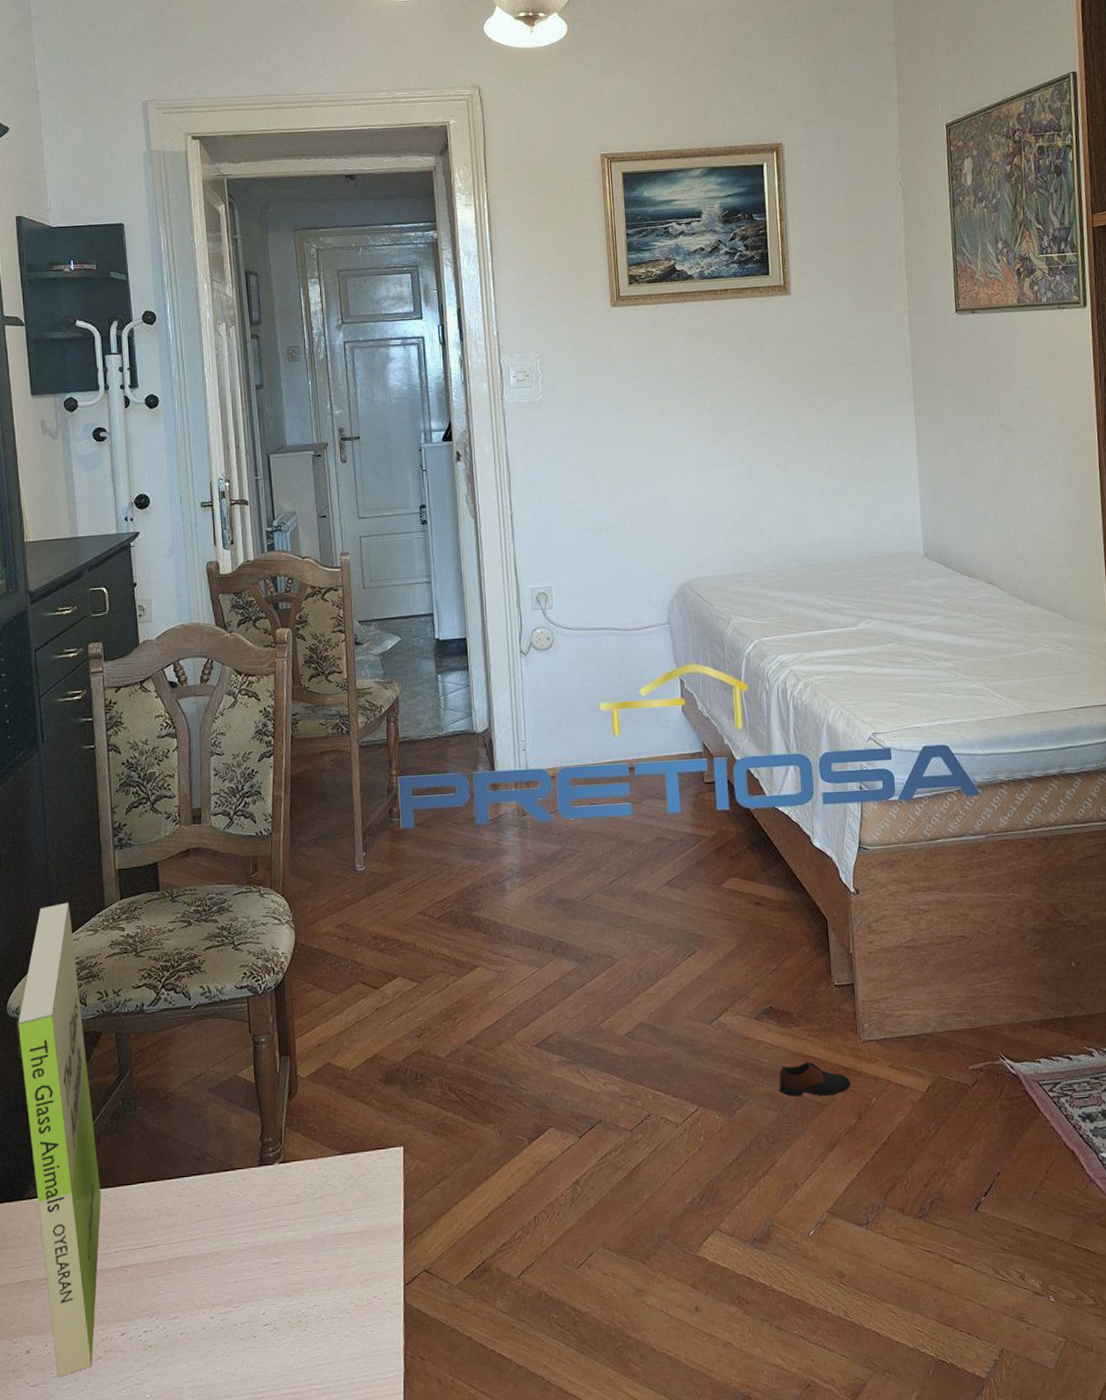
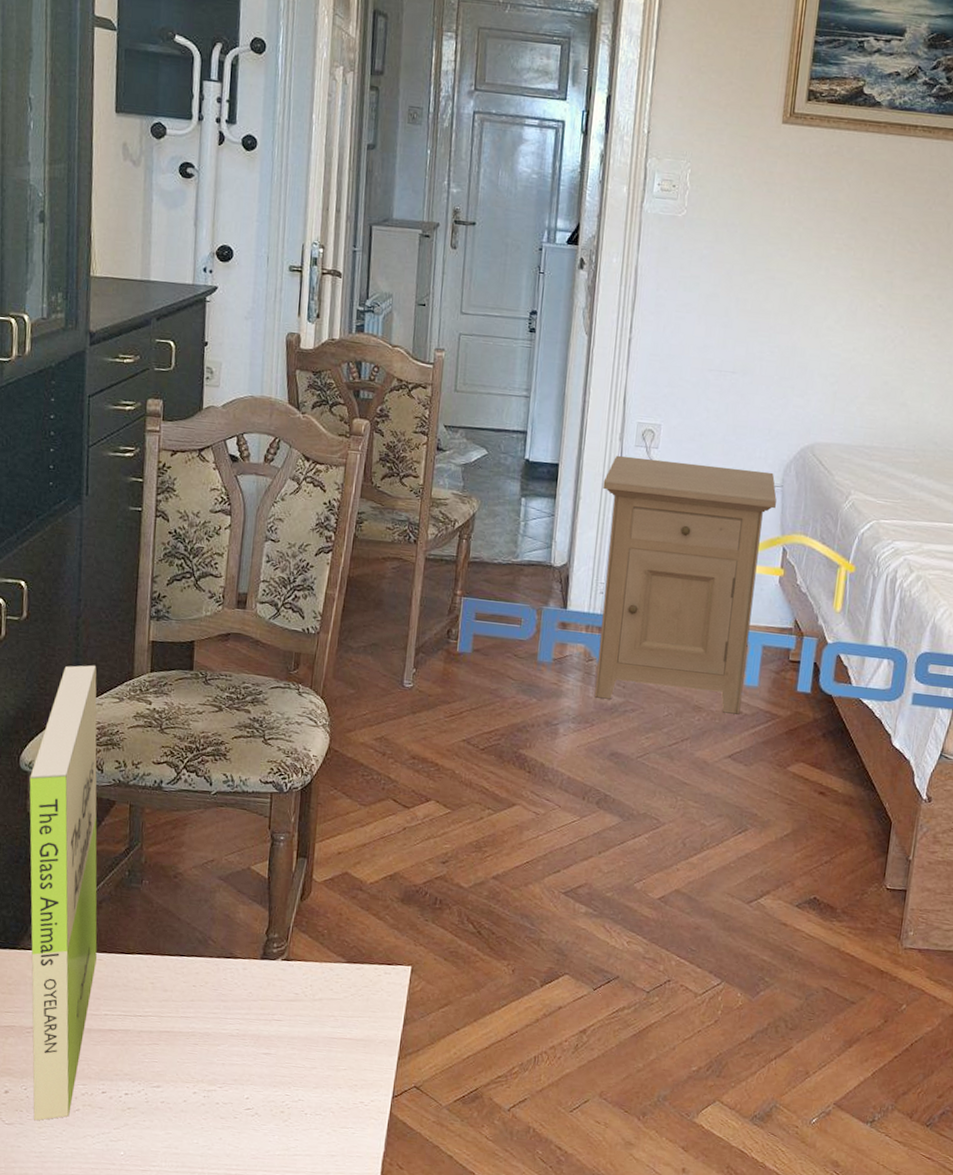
nightstand: none [509,612,669,850] -> present [594,455,777,715]
shoe: present [779,1062,852,1096] -> none [807,957,884,995]

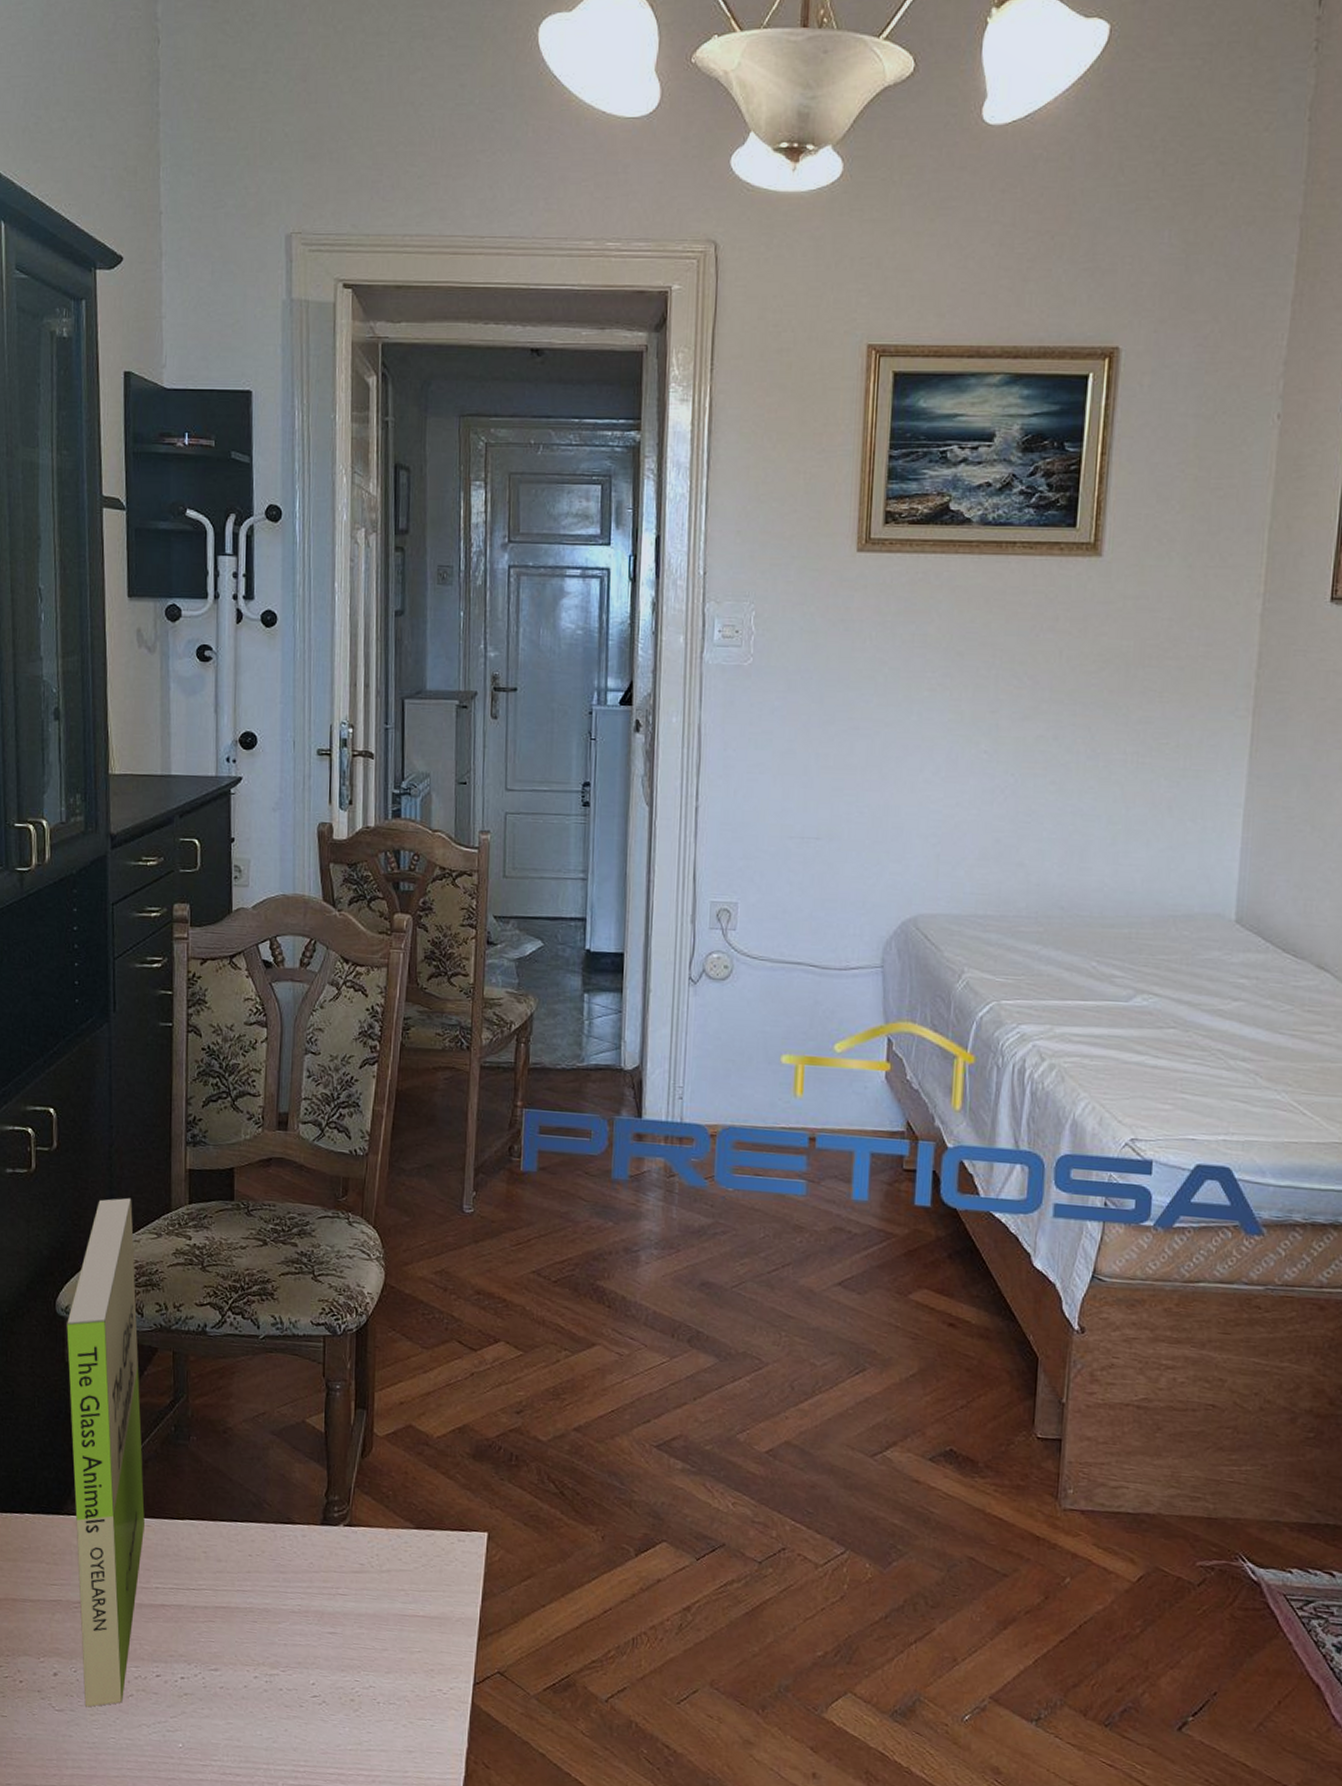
nightstand: present [594,455,777,715] -> none [675,940,877,1234]

